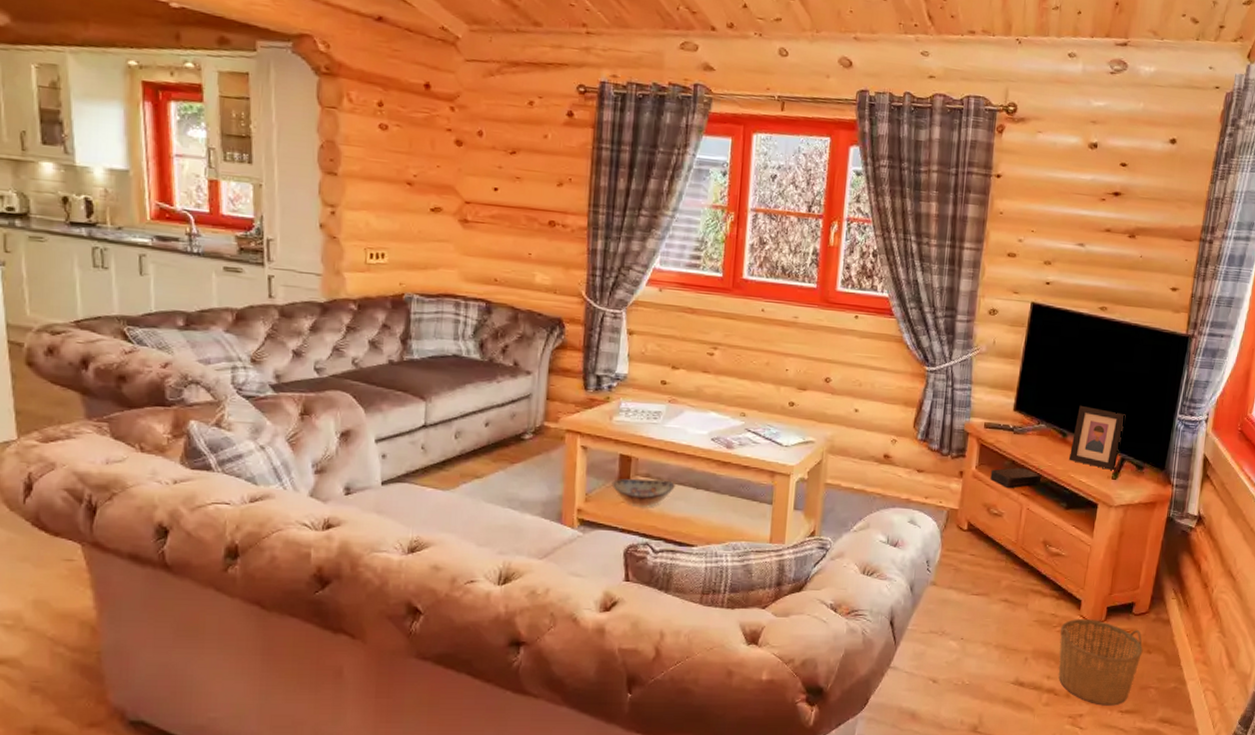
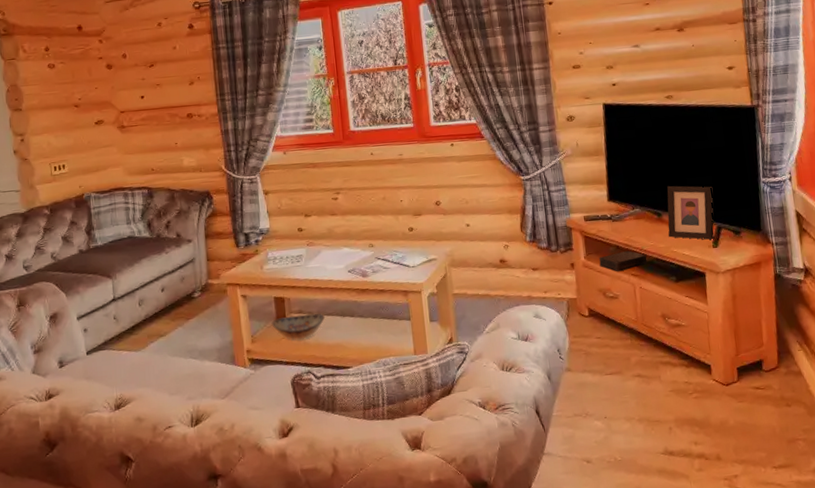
basket: present [1058,619,1143,706] -> none [696,381,782,464]

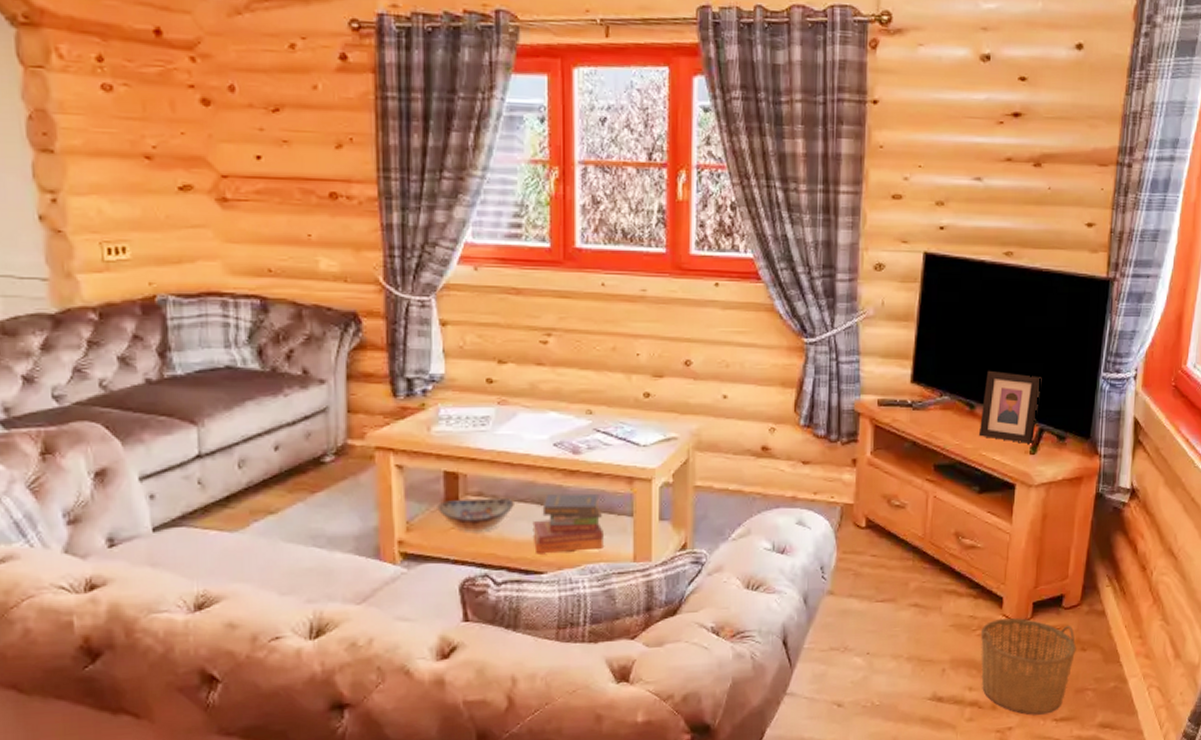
books: none [338,305,391,353] -> present [532,493,603,553]
game console: present [599,250,647,272] -> none [888,448,949,475]
basket: none [696,381,782,464] -> present [980,618,1077,715]

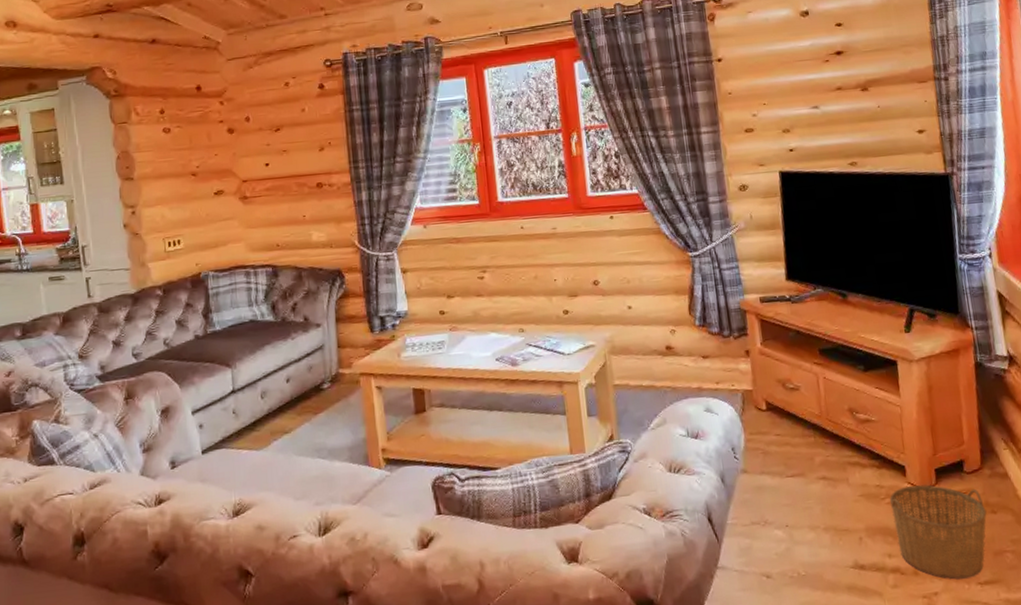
decorative bowl: present [437,497,516,532] -> none [409,406,470,438]
books: present [532,493,603,553] -> none [485,398,544,452]
picture frame: present [979,370,1042,444] -> none [852,263,906,324]

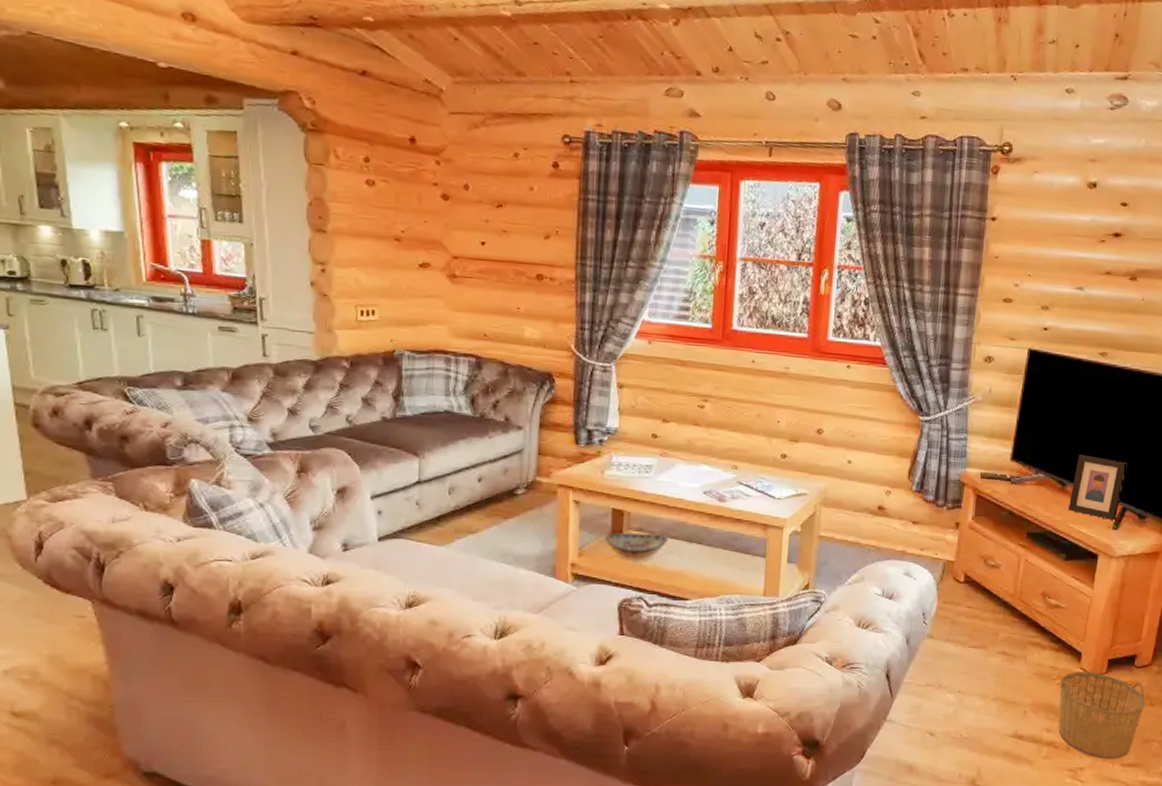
decorative bowl: none [409,406,470,438] -> present [604,532,669,561]
picture frame: none [852,263,906,324] -> present [1069,454,1127,520]

